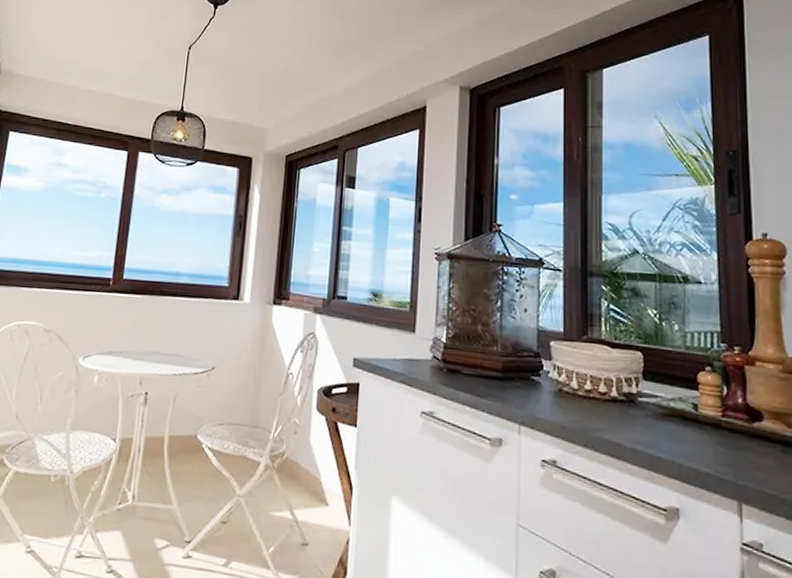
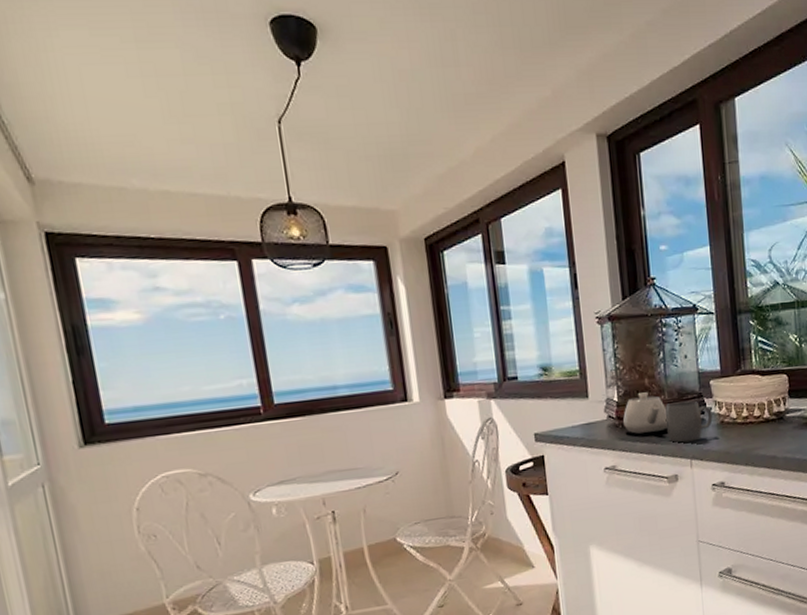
teapot: none [447,339,498,386] -> present [622,392,667,435]
mug: none [495,356,549,405] -> present [665,401,713,443]

